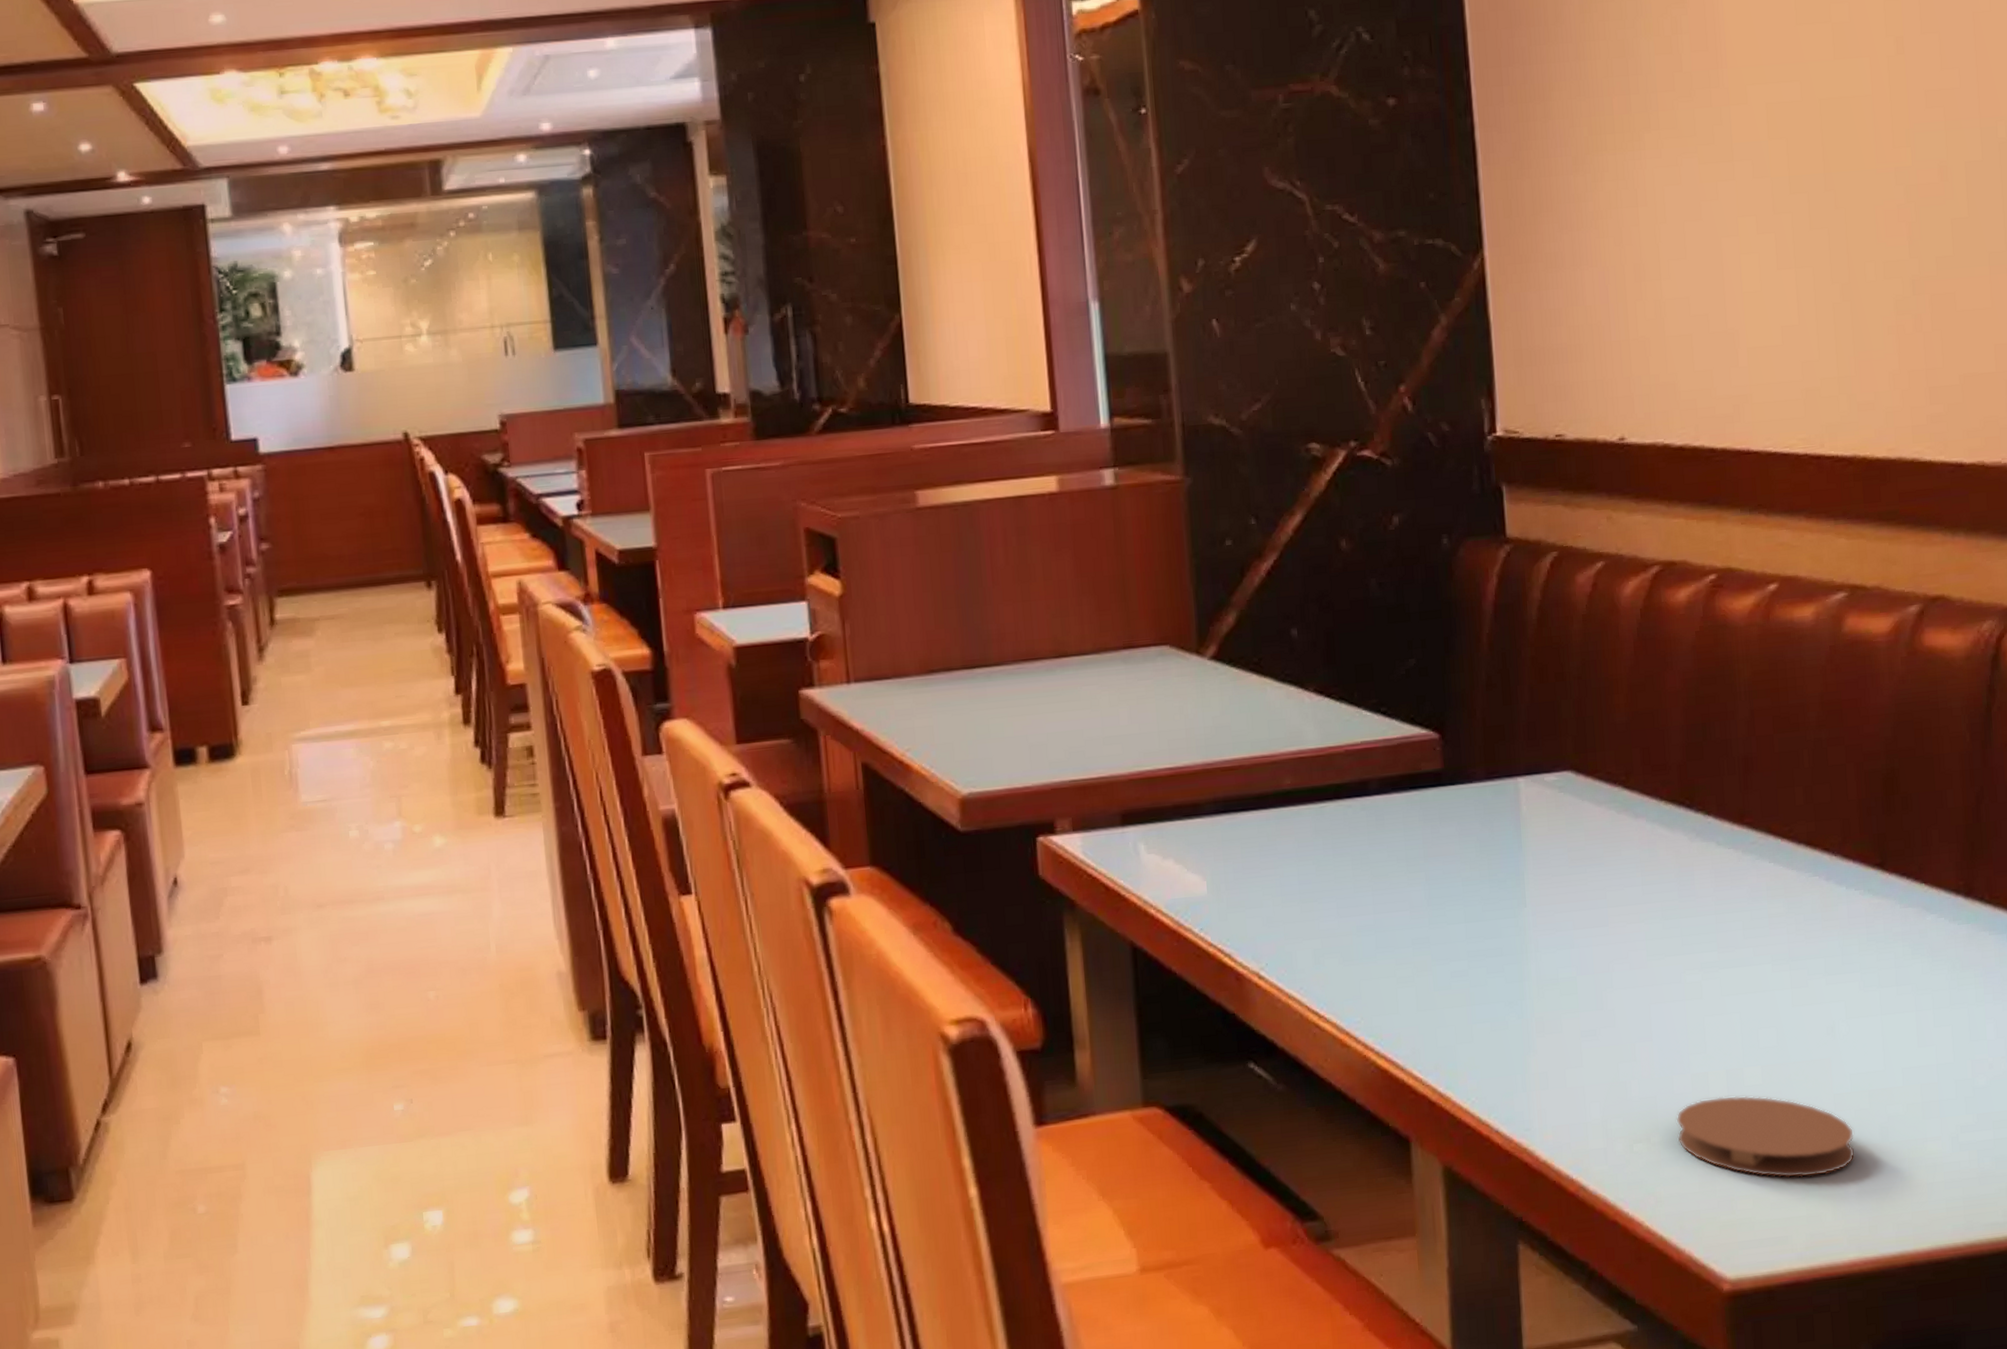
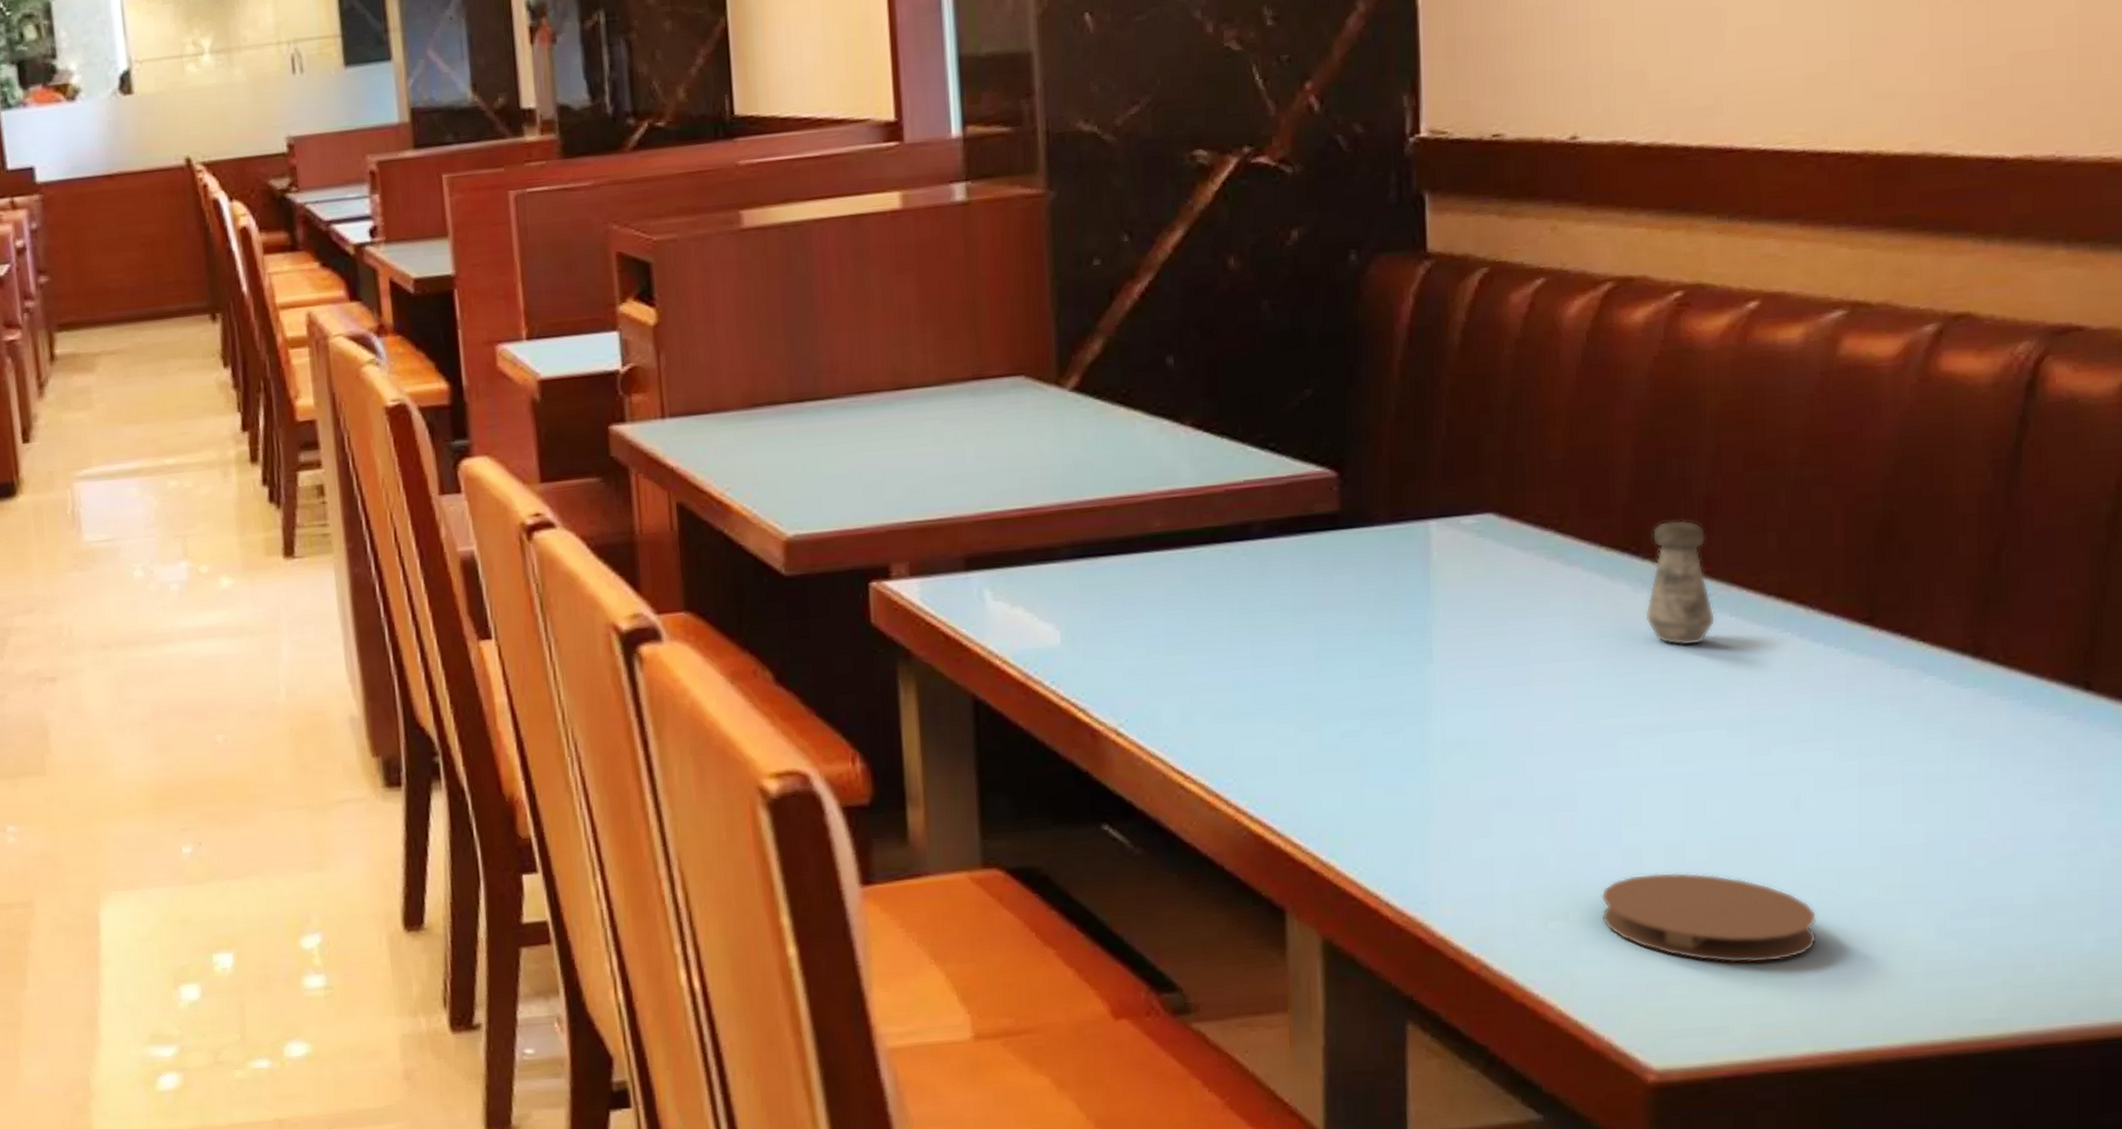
salt shaker: none [1700,776,1758,889] -> present [1645,519,1716,646]

